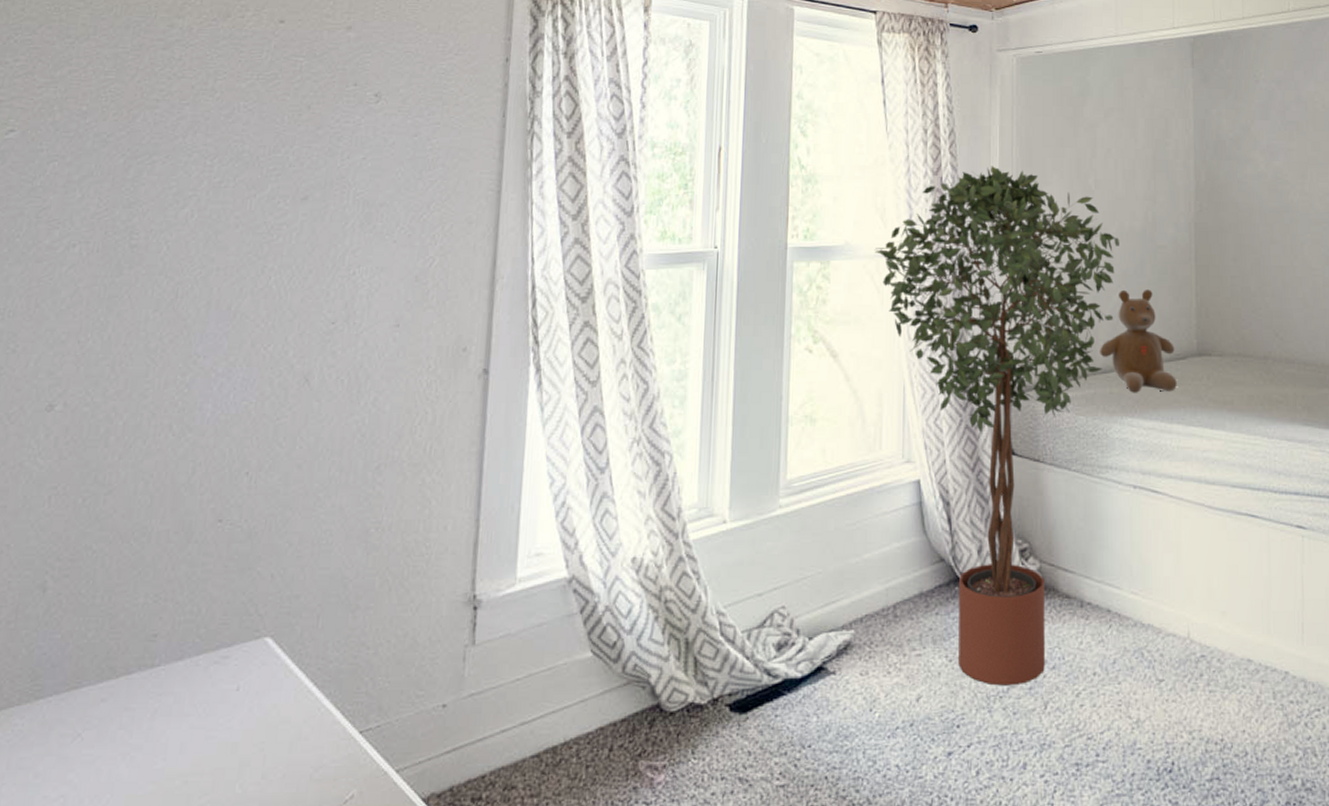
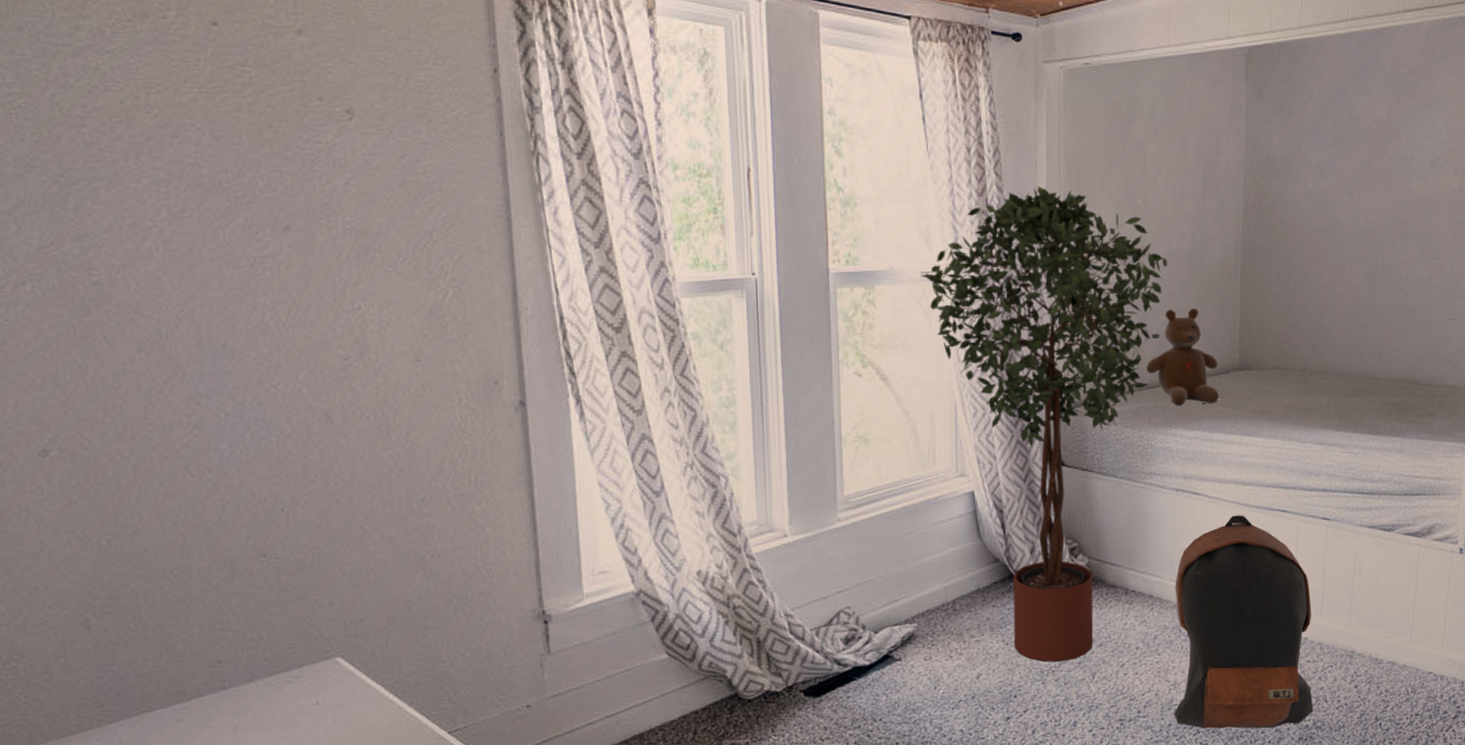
backpack: none [1135,518,1301,787] -> present [1174,515,1314,729]

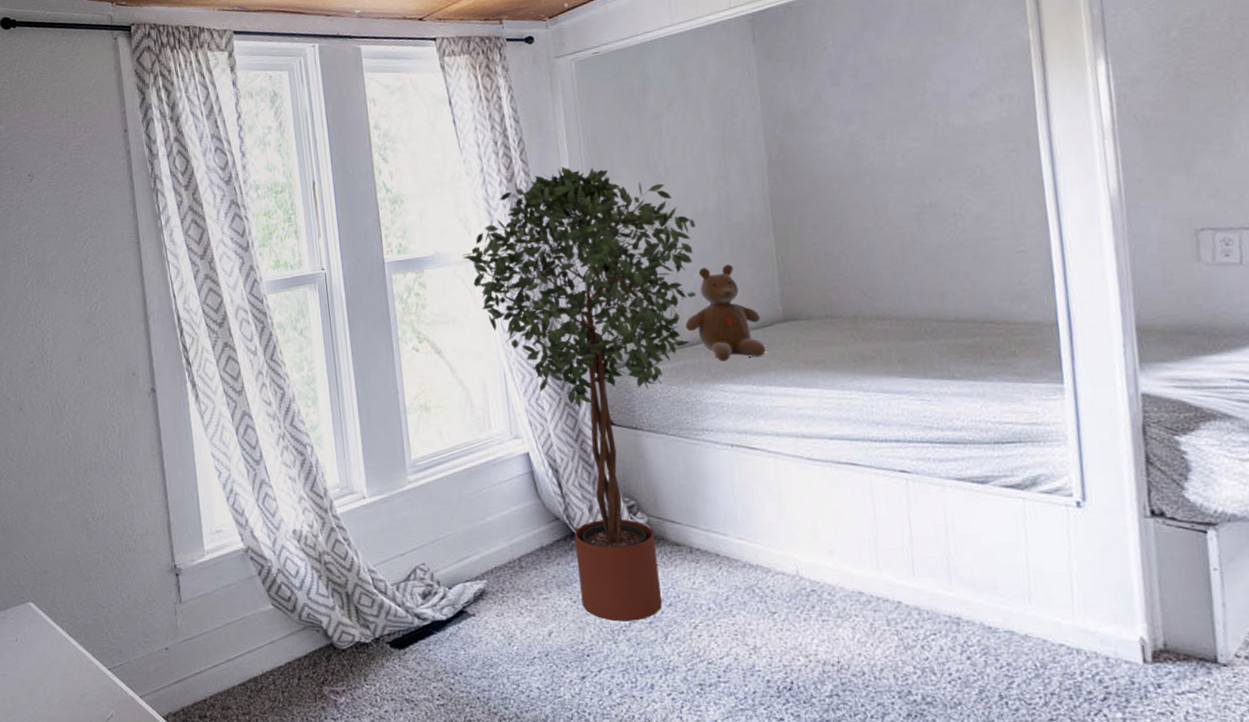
backpack: present [1174,515,1314,729] -> none [741,469,920,702]

